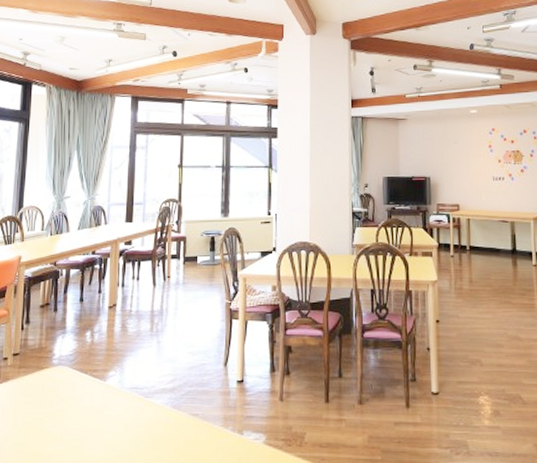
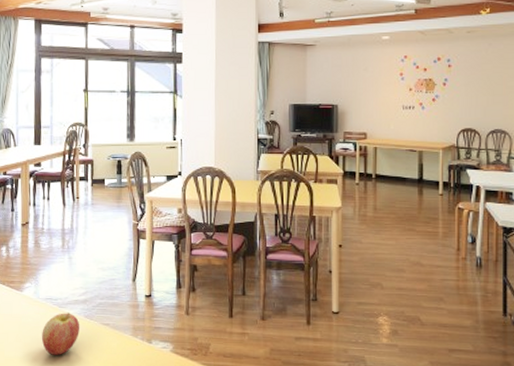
apple: none [125,403,167,452] -> present [42,313,80,355]

